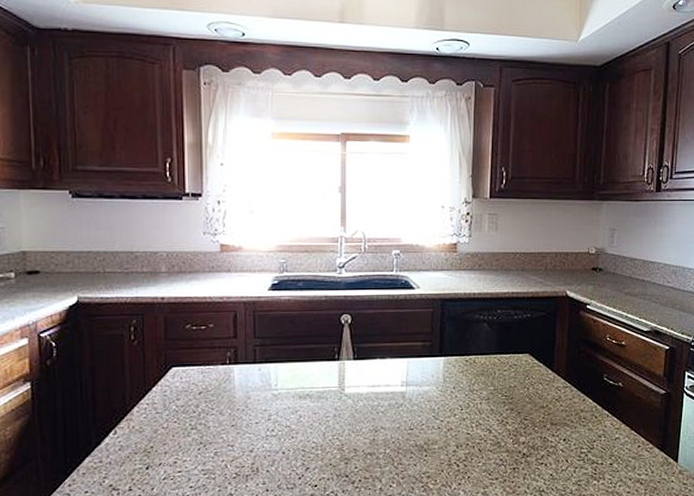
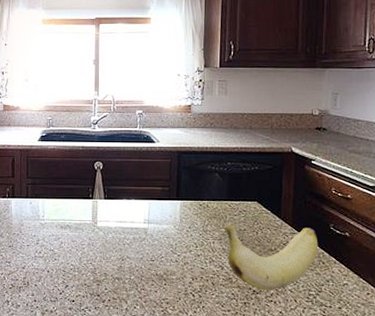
banana: none [491,378,592,453] -> present [222,222,319,290]

